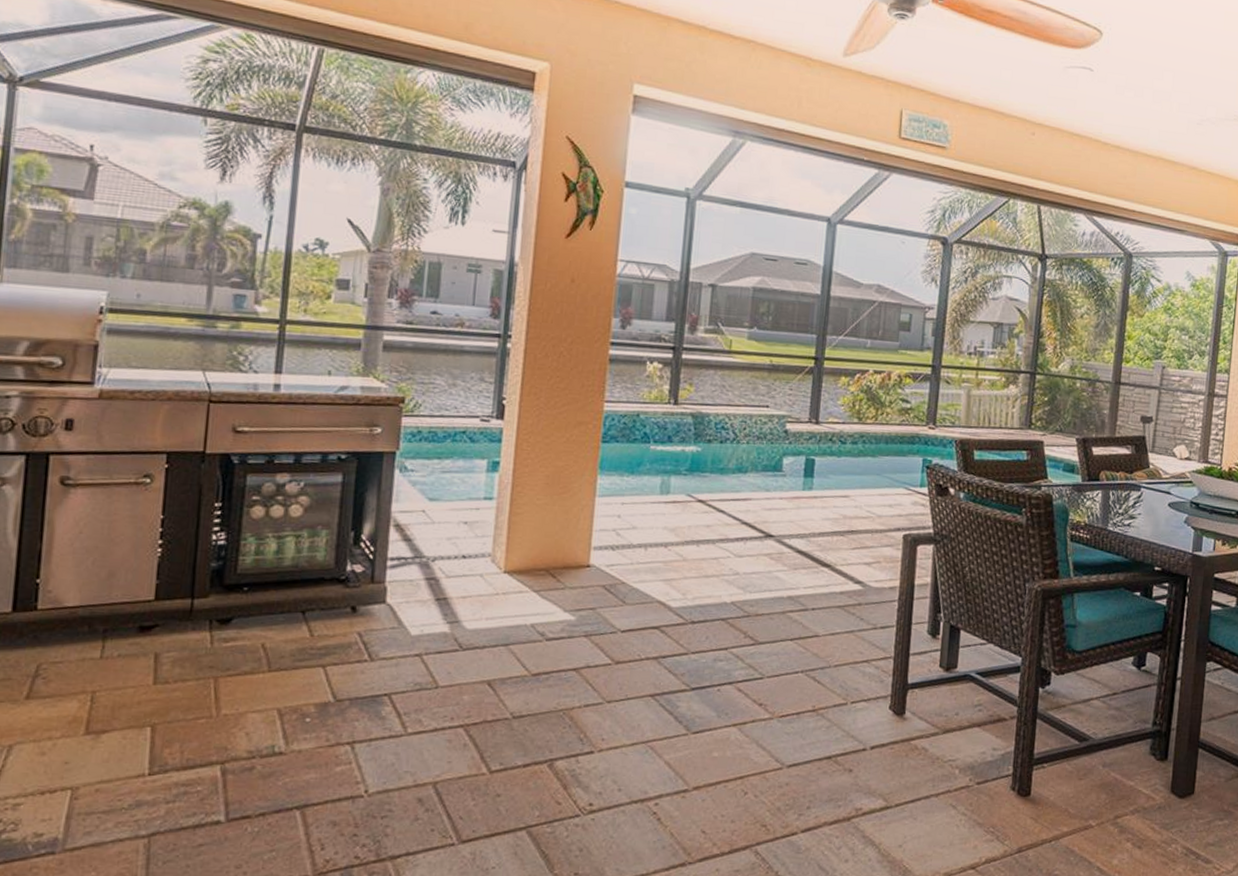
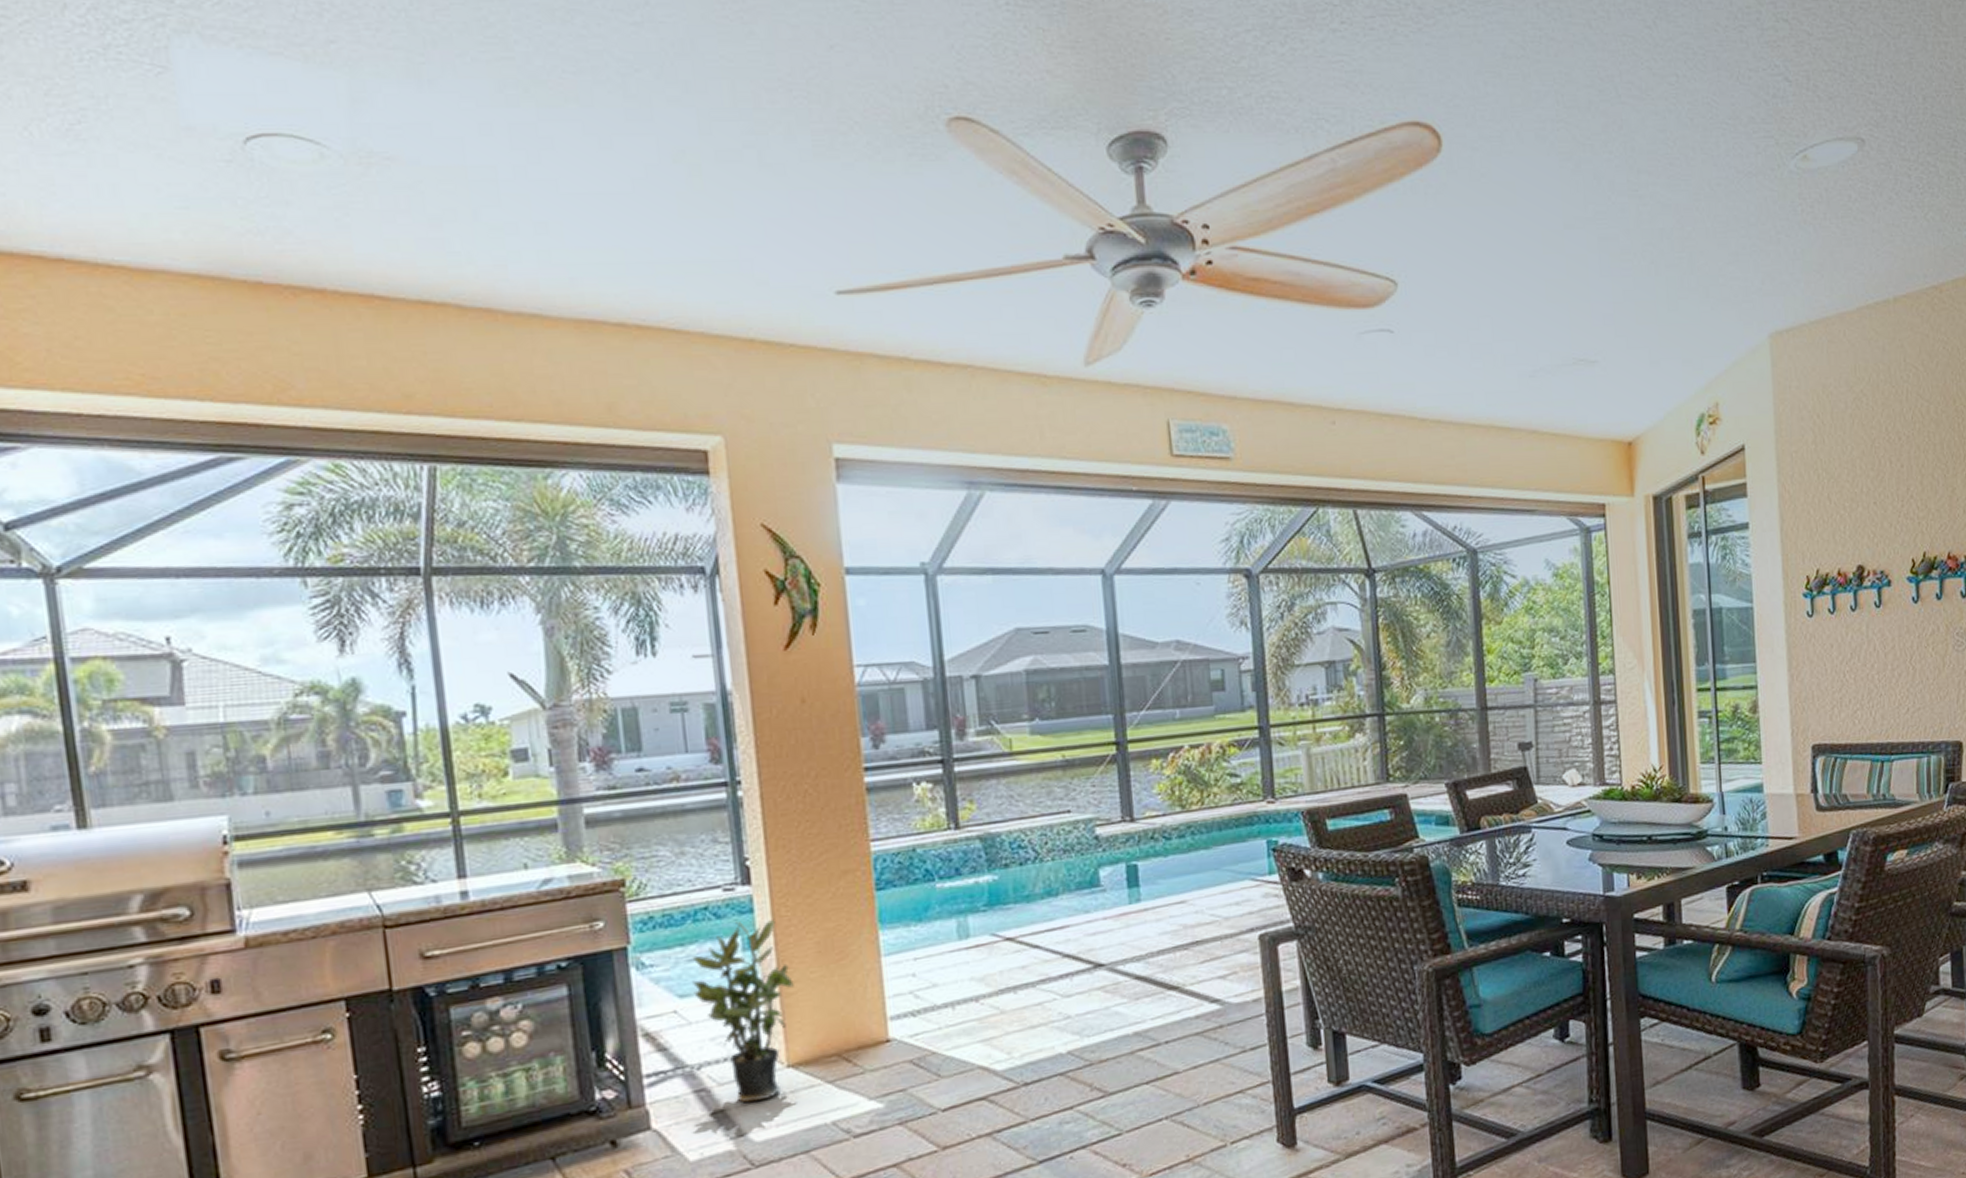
potted plant: none [441,447,522,597] -> present [692,918,794,1104]

